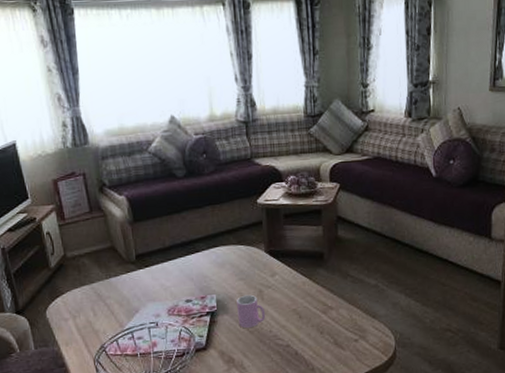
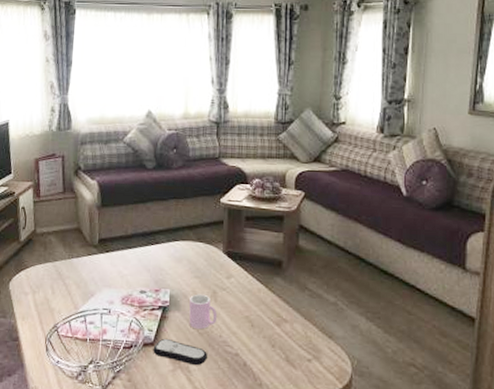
remote control: none [206,341,261,362] -> present [153,338,208,366]

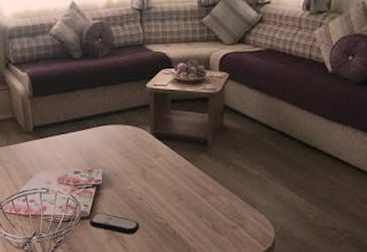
cup: present [189,294,218,329] -> none [121,172,148,203]

